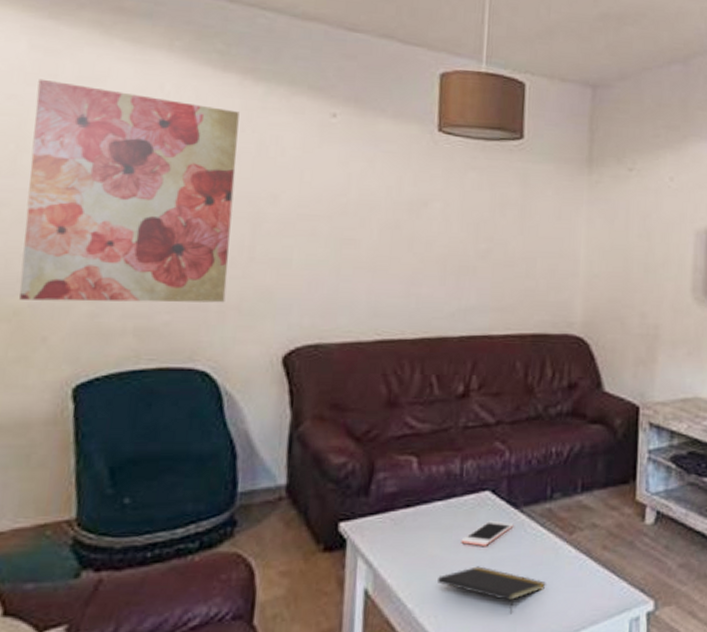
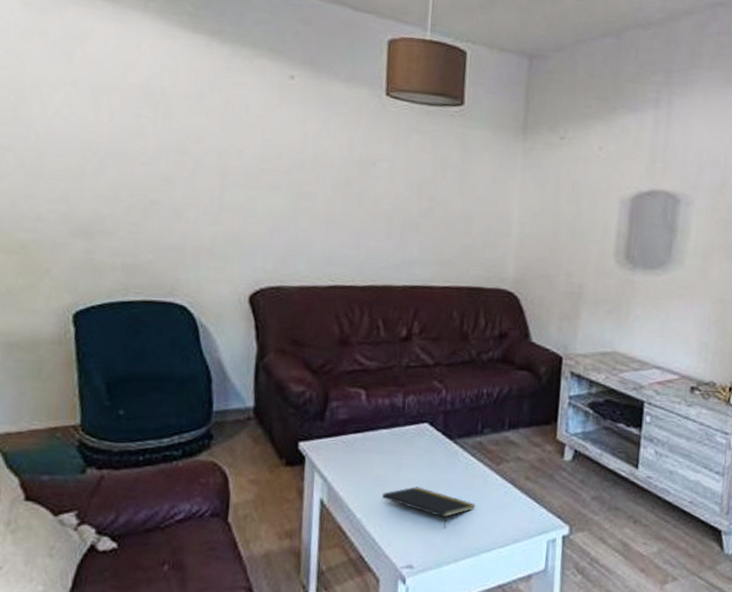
wall art: present [19,78,240,303] -> none [25,35,208,246]
cell phone: present [461,520,514,546] -> none [402,448,449,470]

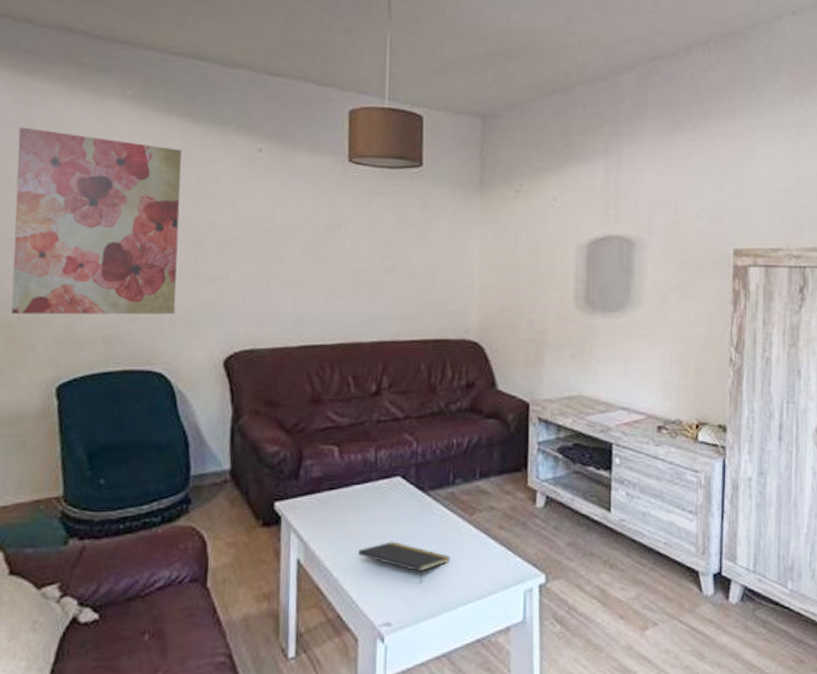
wall art: none [25,35,208,246] -> present [11,127,182,315]

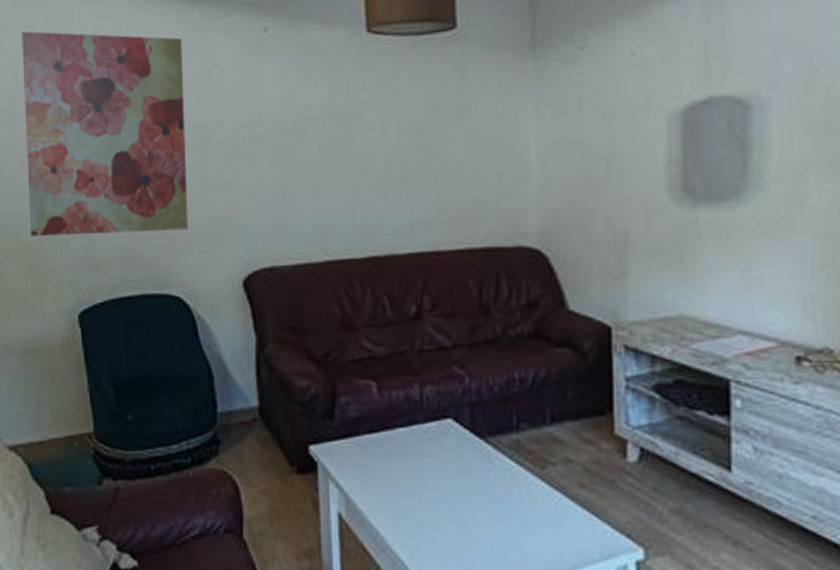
notepad: present [358,541,451,583] -> none [407,497,519,550]

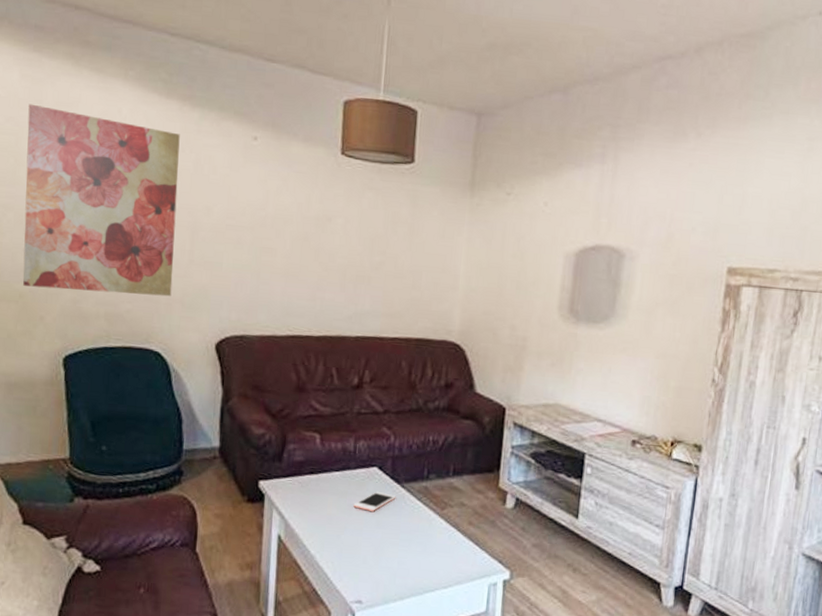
cell phone: none [427,449,480,476] -> present [353,491,396,512]

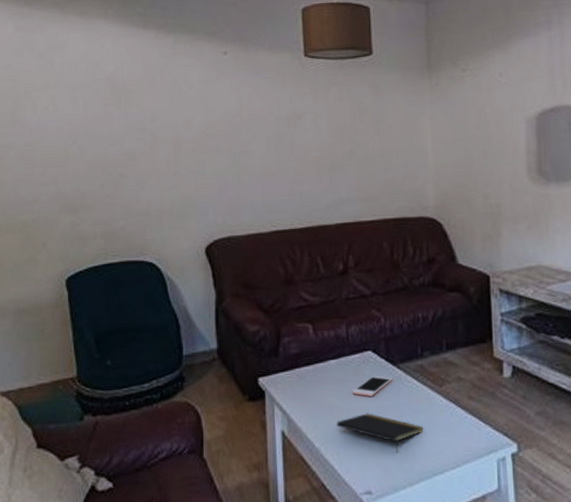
wall art: present [22,103,180,297] -> none [23,51,161,216]
notepad: none [334,527,421,568] -> present [337,413,424,453]

